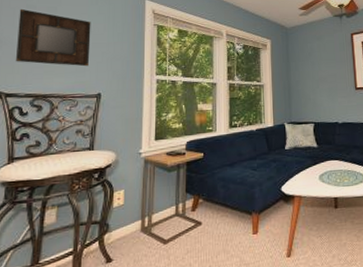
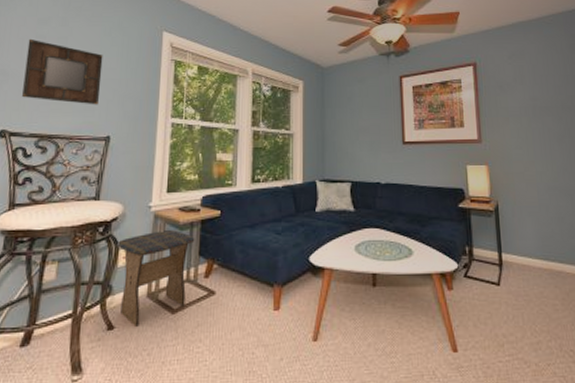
stool: none [111,171,182,258] -> present [116,229,195,327]

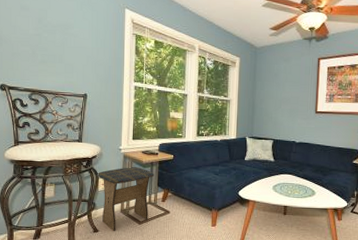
home mirror: present [22,38,103,105] -> none [15,9,77,69]

